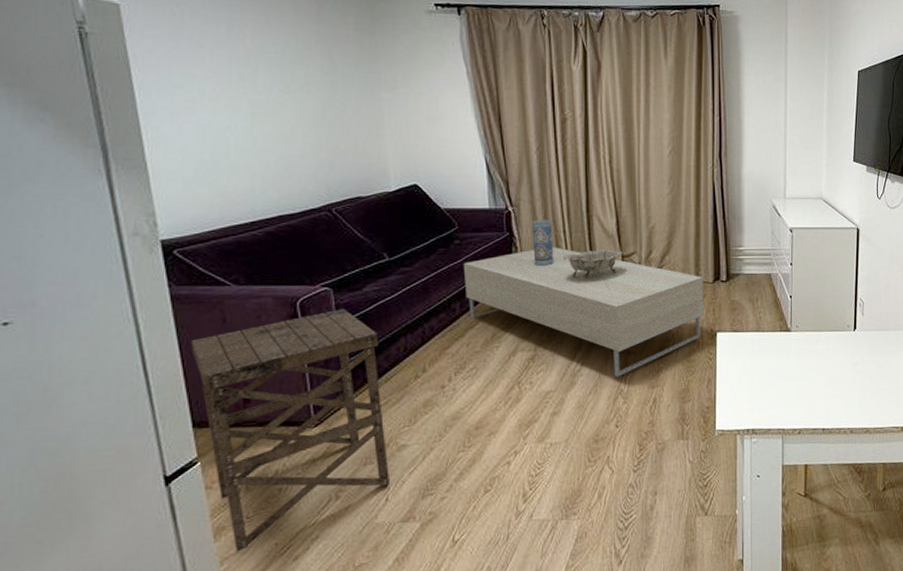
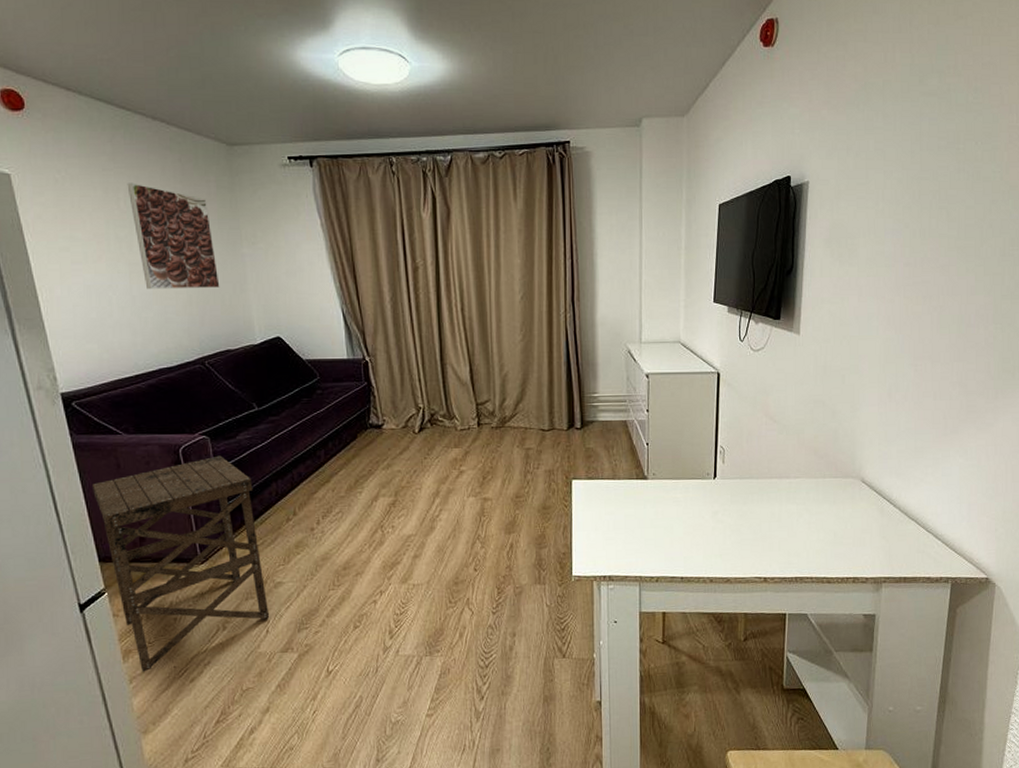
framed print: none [255,20,354,133] -> present [127,182,220,290]
coffee table: present [463,247,704,377] -> none [326,396,558,523]
vase: present [532,220,554,266] -> none [388,369,411,414]
decorative bowl: present [562,248,623,279] -> none [418,396,477,427]

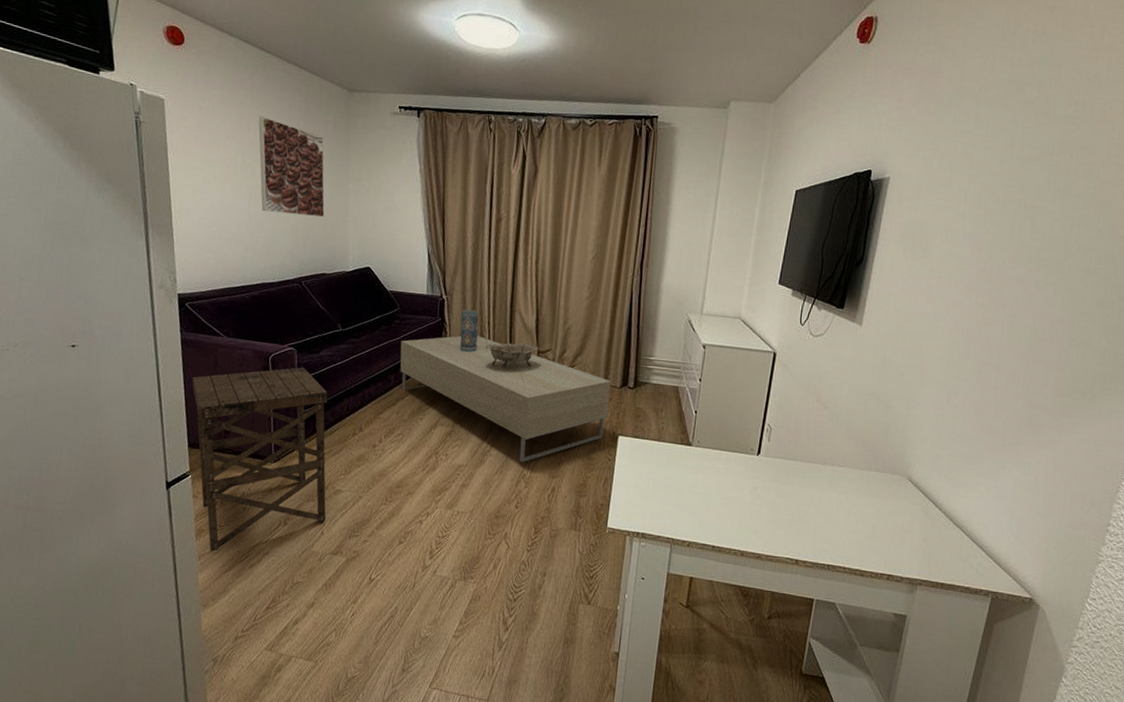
coffee table: none [326,396,558,523] -> present [400,335,612,463]
vase: none [388,369,411,414] -> present [460,309,479,352]
decorative bowl: none [418,396,477,427] -> present [485,342,539,369]

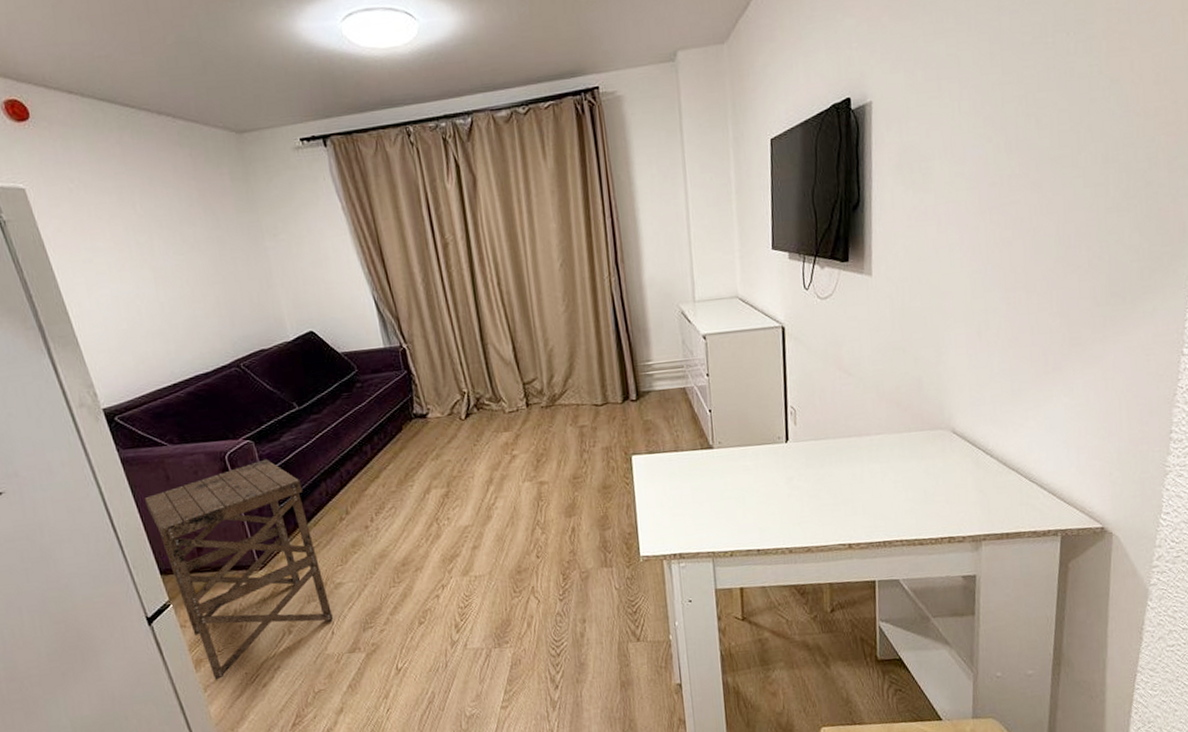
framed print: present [258,116,325,217] -> none [141,184,246,295]
coffee table: present [400,335,612,463] -> none [367,380,616,509]
vase: present [460,309,479,352] -> none [428,353,455,402]
decorative bowl: present [485,342,539,369] -> none [462,377,523,411]

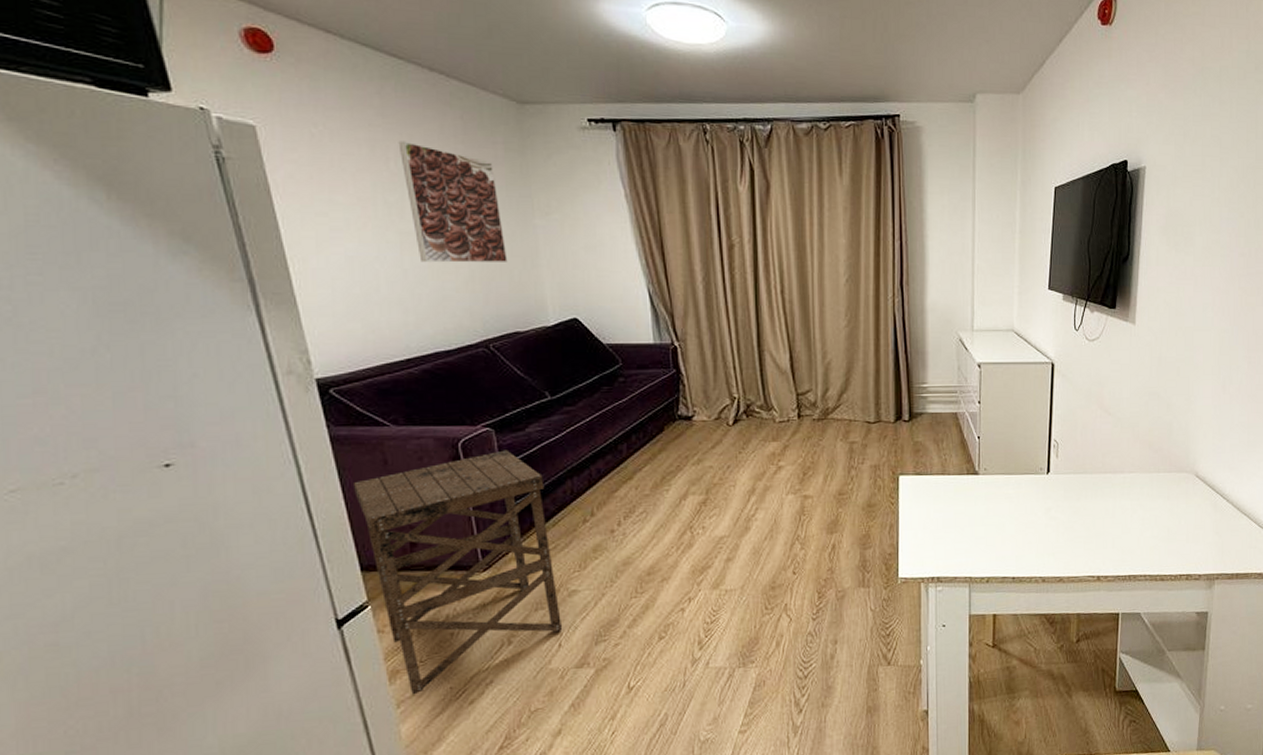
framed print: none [141,184,246,295] -> present [398,141,508,263]

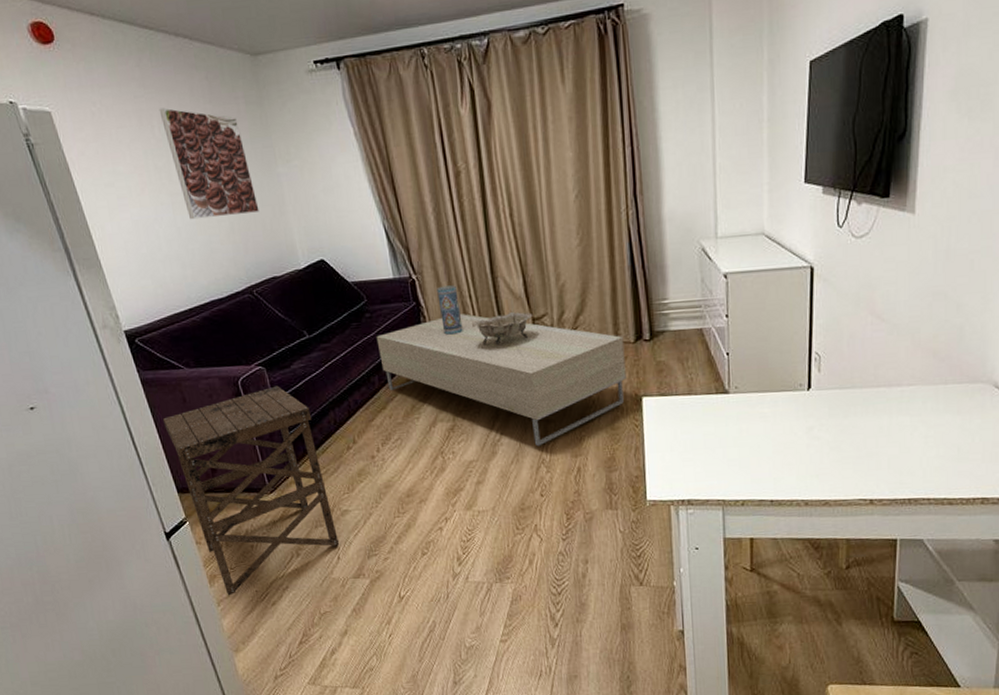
coffee table: none [629,385,885,522] -> present [376,314,626,447]
vase: none [700,355,724,405] -> present [437,285,463,335]
decorative bowl: none [733,385,797,419] -> present [471,311,533,346]

